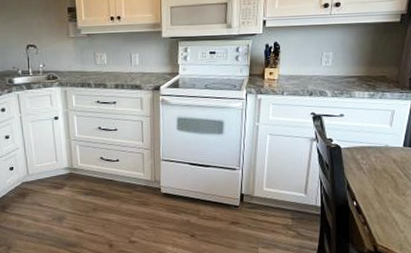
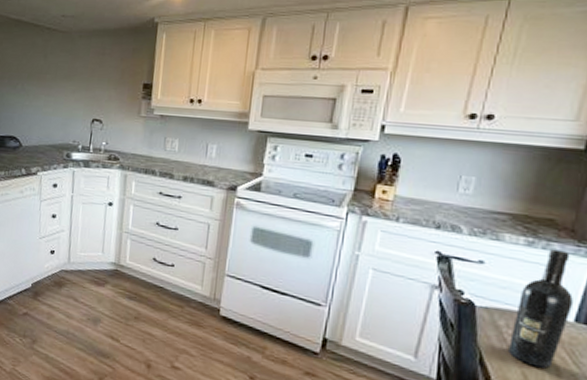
wine bottle: none [365,97,401,183] -> present [509,249,573,369]

